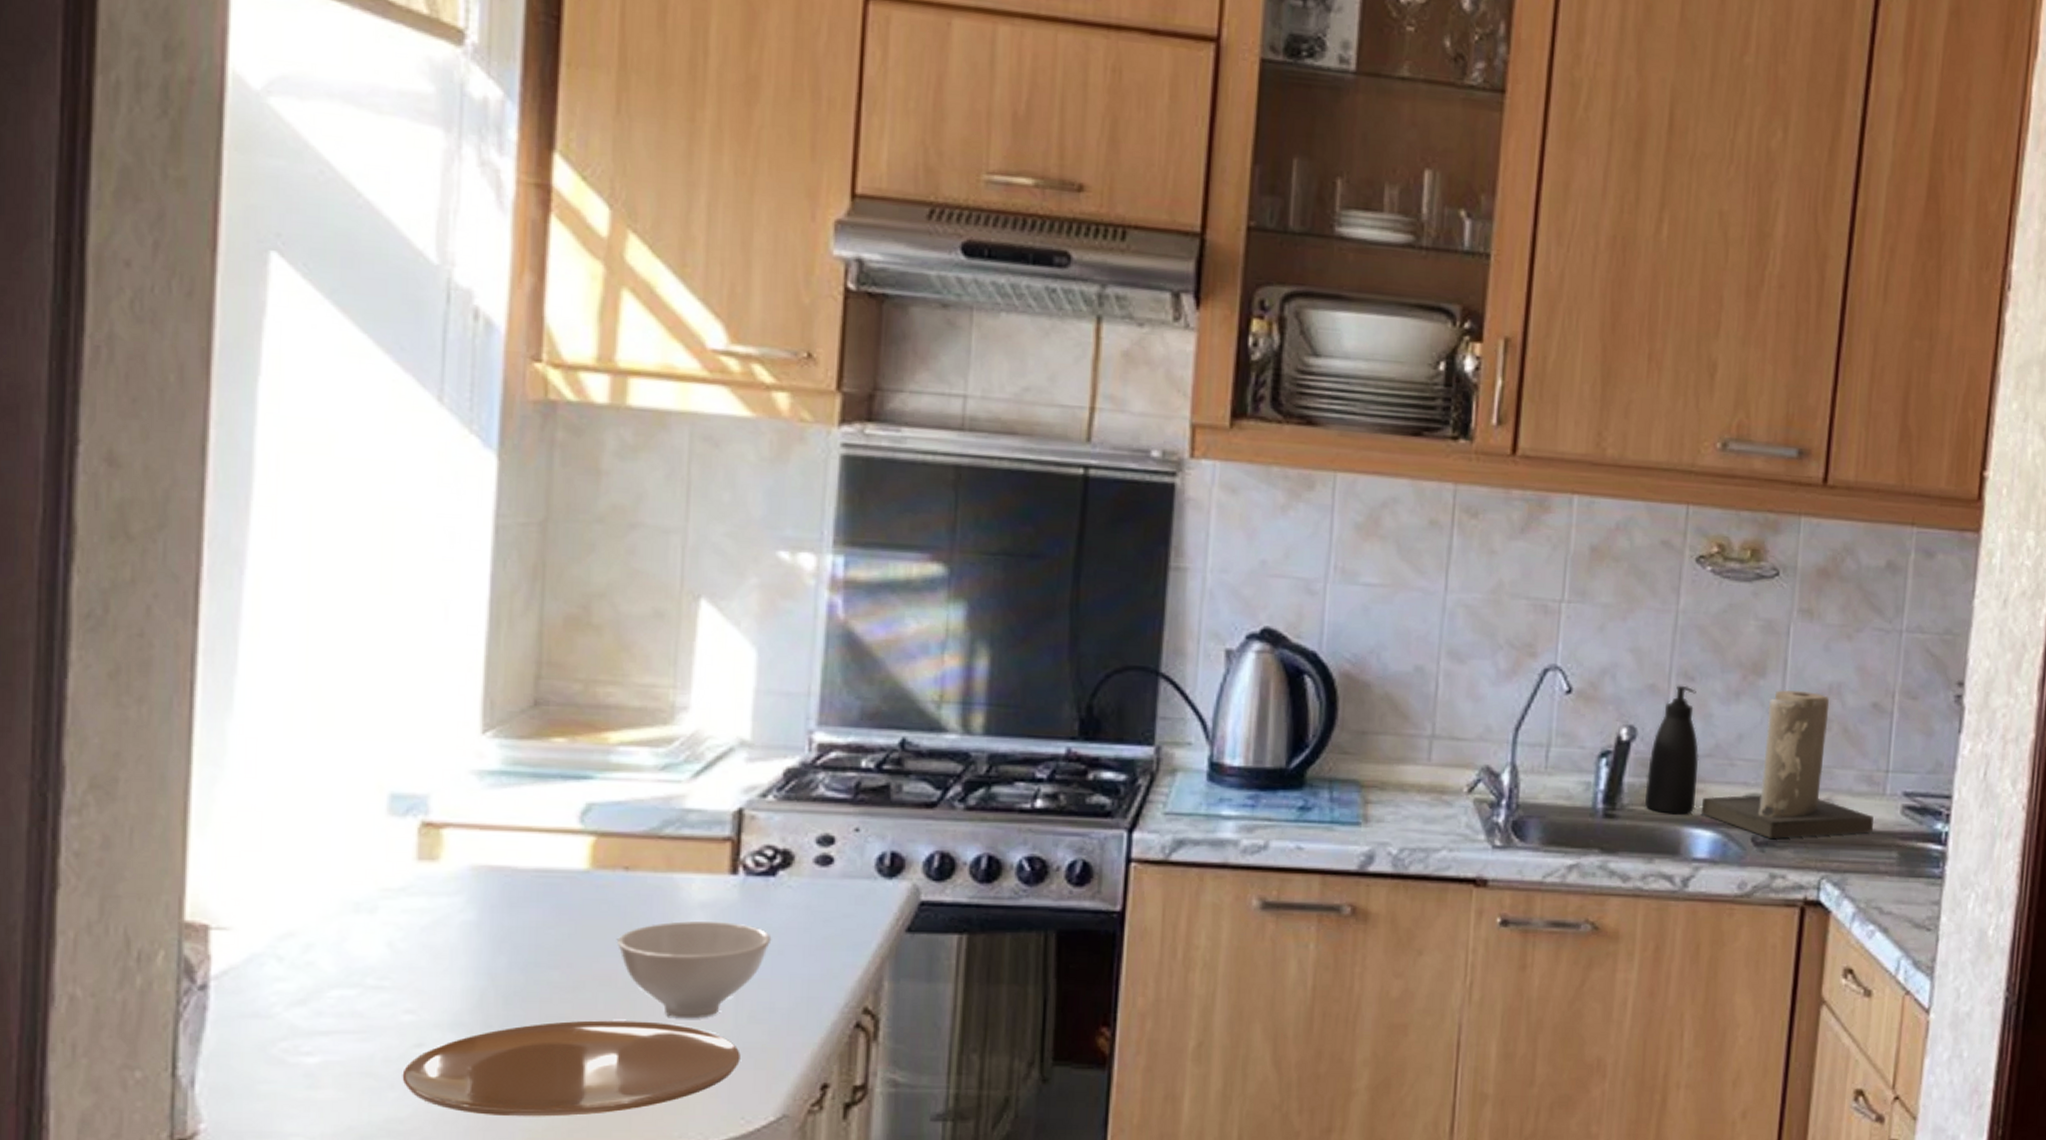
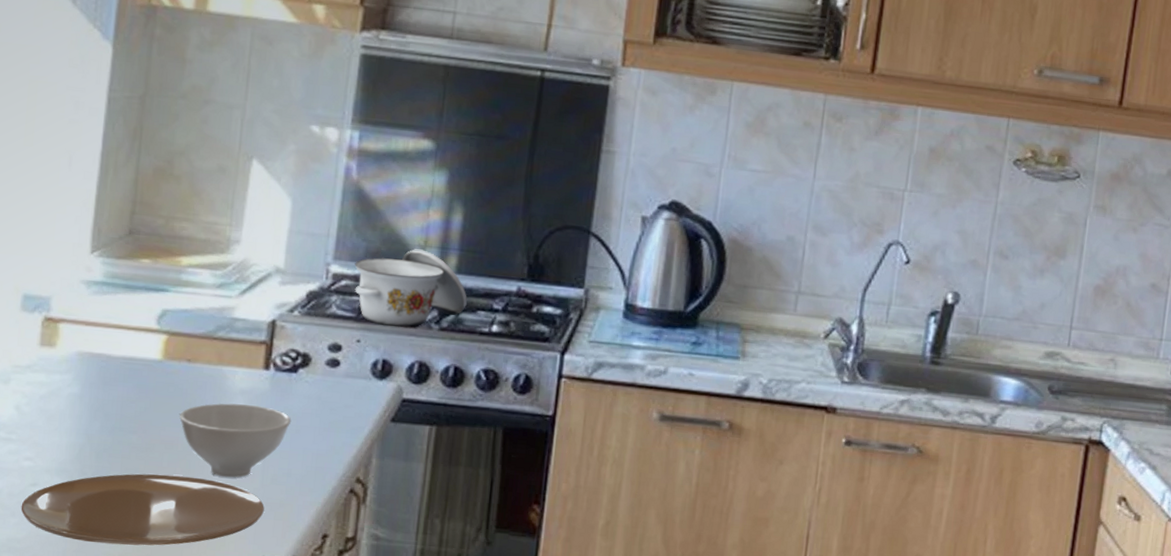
cooking pot: none [847,706,1001,809] -> present [355,249,467,328]
soap dispenser: present [1645,685,1699,815] -> none [964,261,1009,365]
paper towel roll: present [1701,690,1874,839] -> none [1008,270,1148,389]

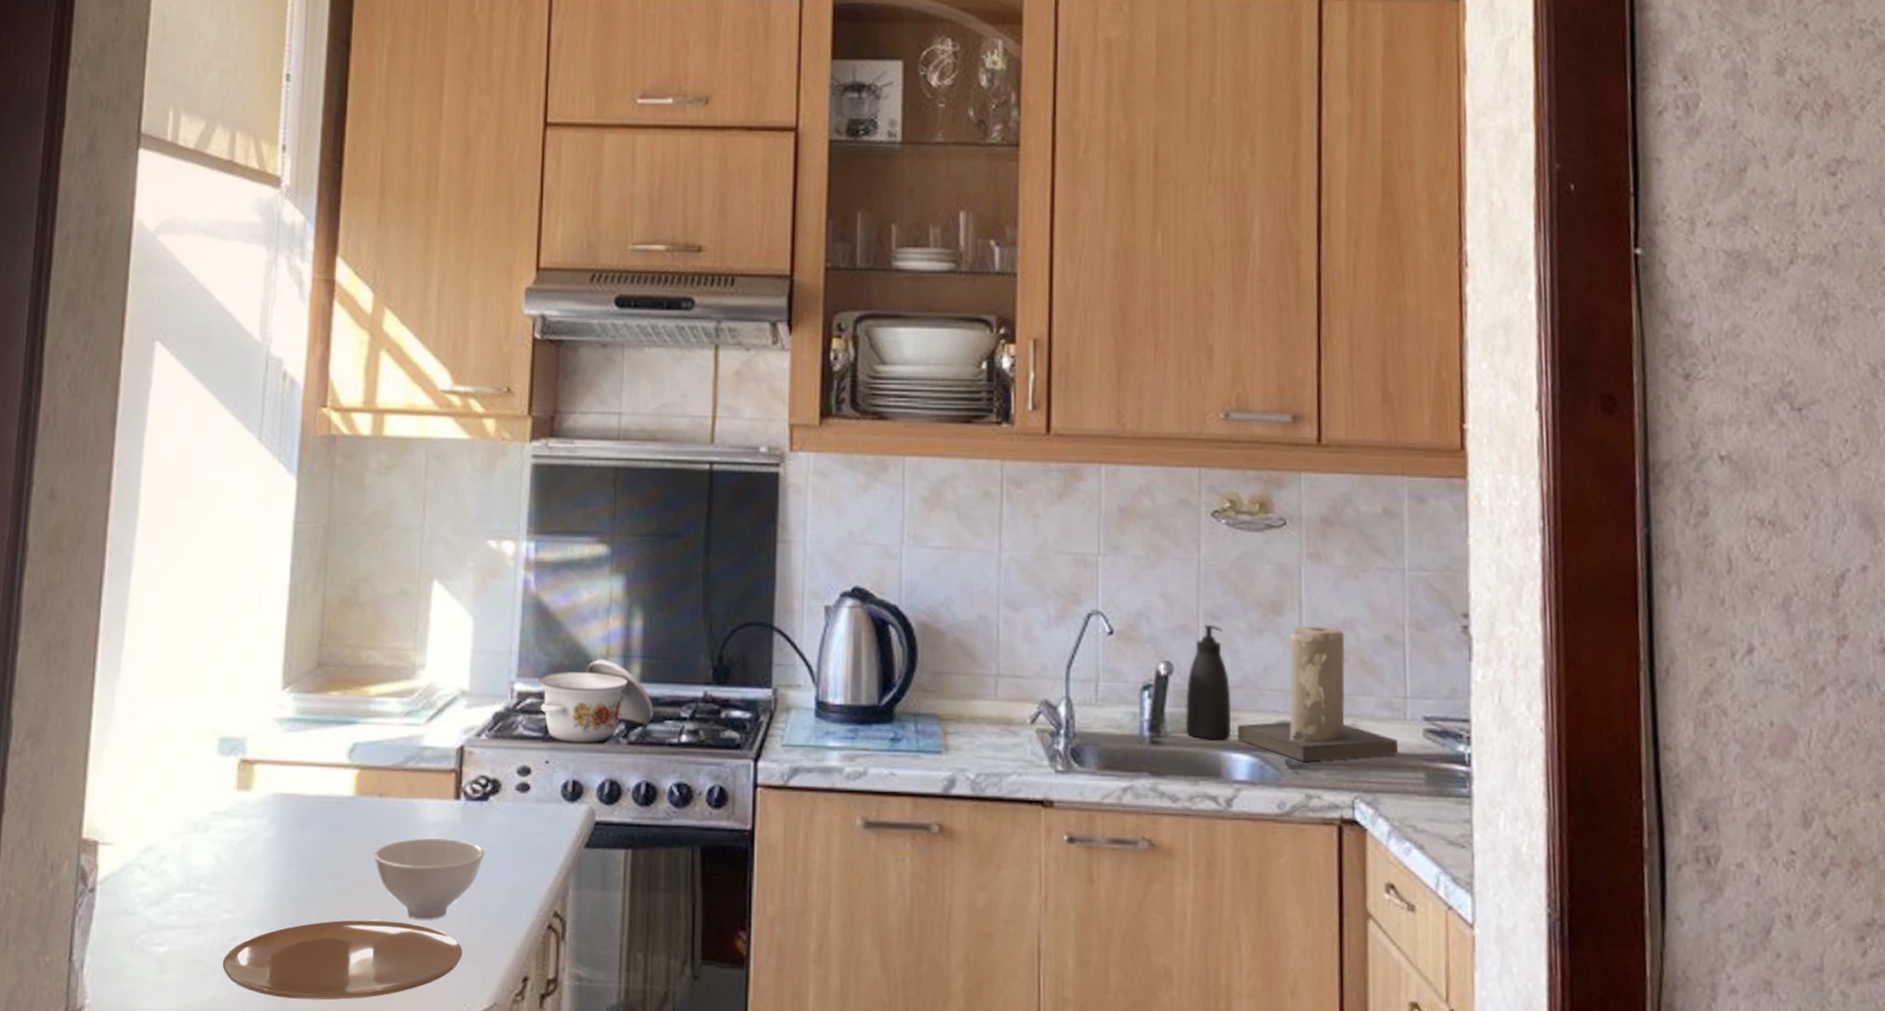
soap dispenser: none [964,261,1009,365] -> present [1185,624,1232,741]
paper towel roll: none [1008,270,1148,389] -> present [1237,625,1398,761]

